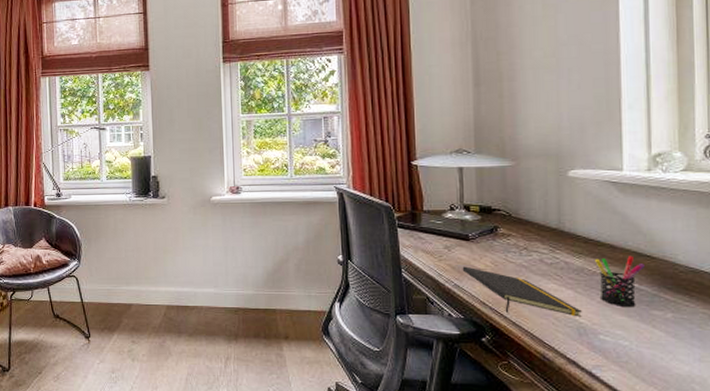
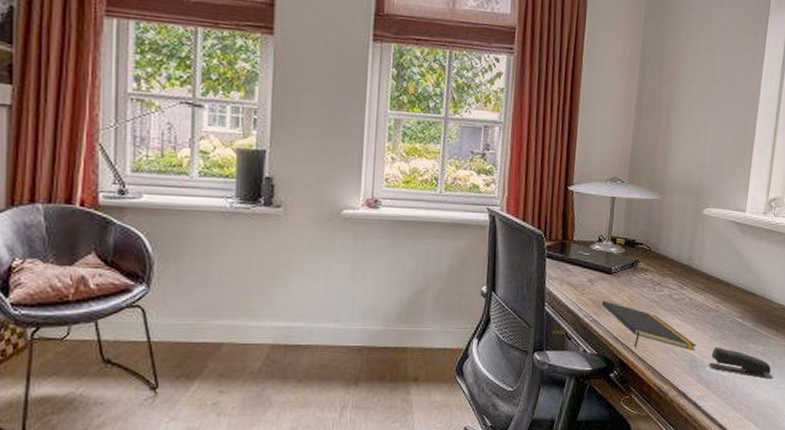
pen holder: present [595,255,644,306] -> none [712,293,749,340]
stapler: none [602,313,694,351] -> present [709,347,773,380]

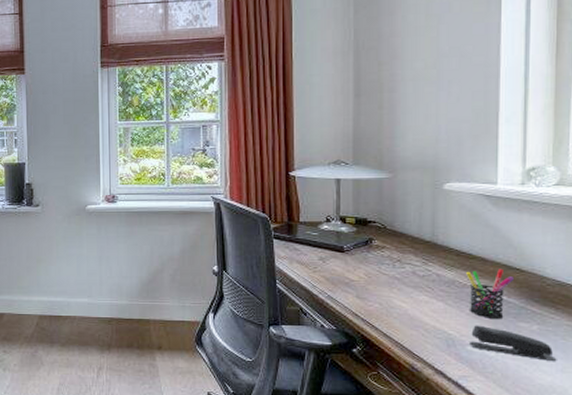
notepad: present [601,300,696,351] -> none [336,278,451,329]
pen holder: none [712,293,749,340] -> present [466,268,514,318]

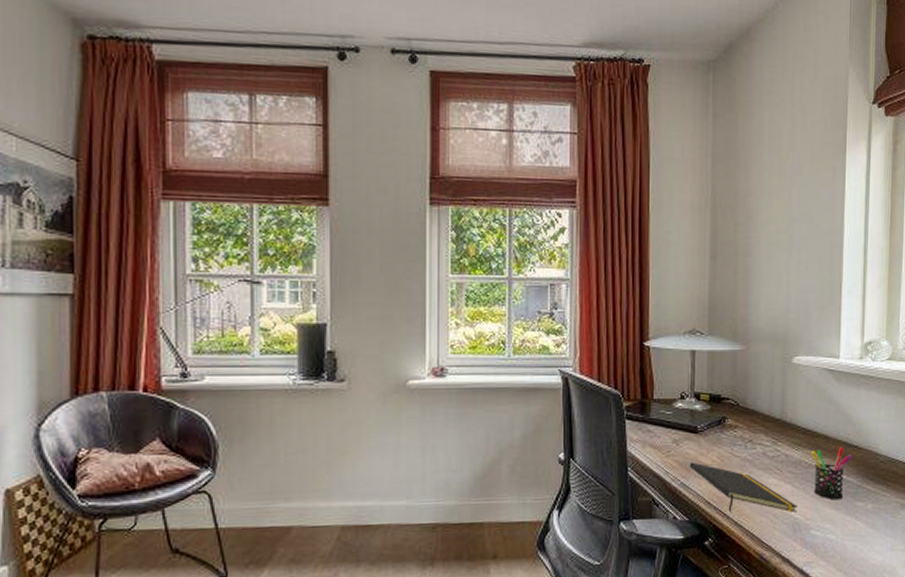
notepad: none [336,278,451,329] -> present [689,462,797,513]
stapler: present [470,325,557,362] -> none [813,507,887,541]

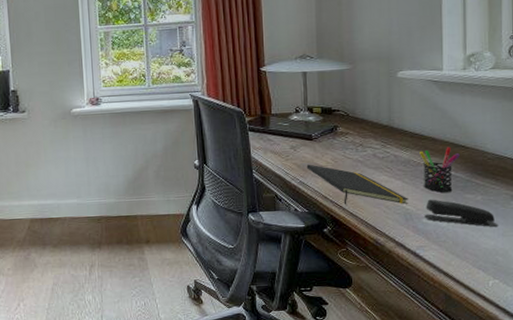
stapler: none [813,507,887,541] -> present [425,199,498,228]

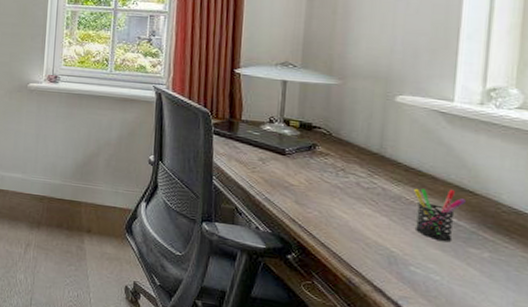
notepad: present [306,164,408,204] -> none [275,180,394,246]
stapler: present [425,199,498,228] -> none [413,245,509,294]

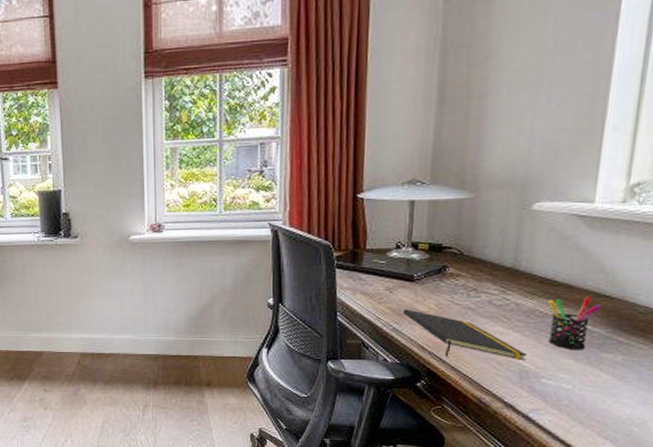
notepad: none [275,180,394,246] -> present [403,309,527,361]

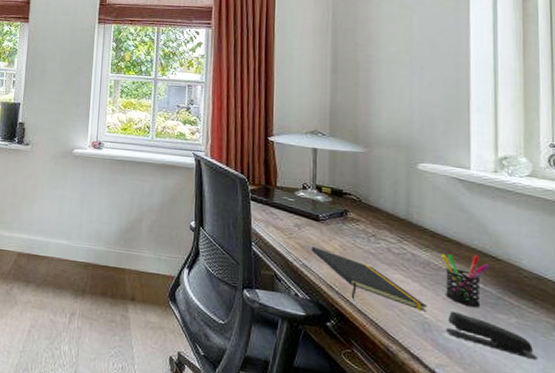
stapler: none [545,356,640,394] -> present [446,311,538,361]

